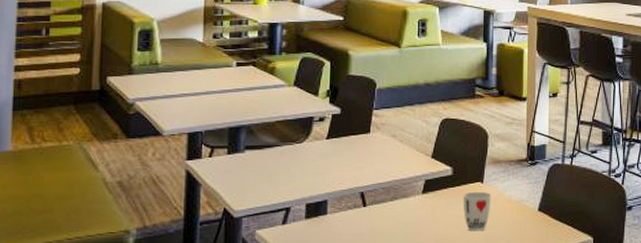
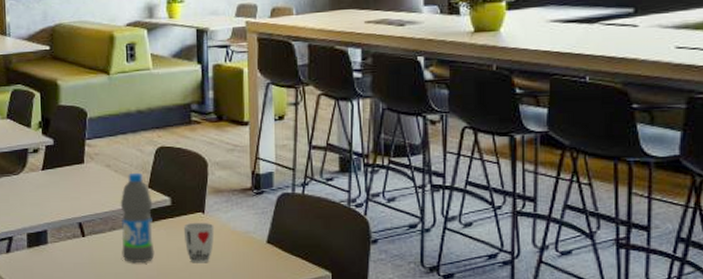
water bottle: none [402,143,435,233] -> present [120,172,155,264]

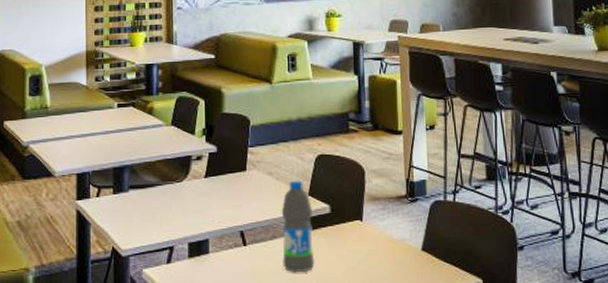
cup: present [183,222,215,263] -> none [342,230,372,272]

